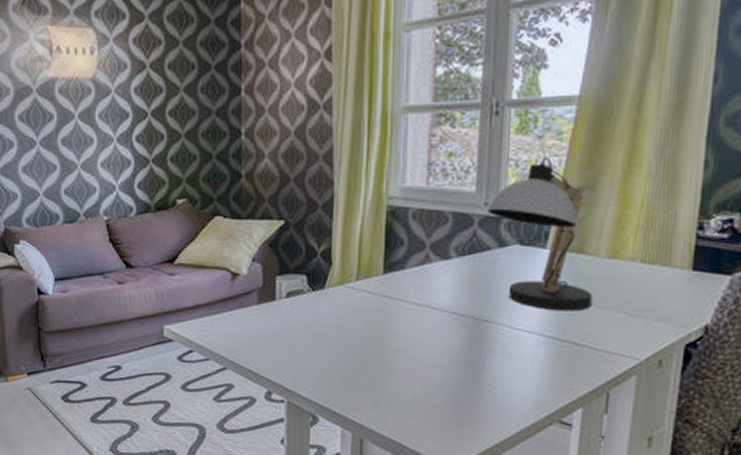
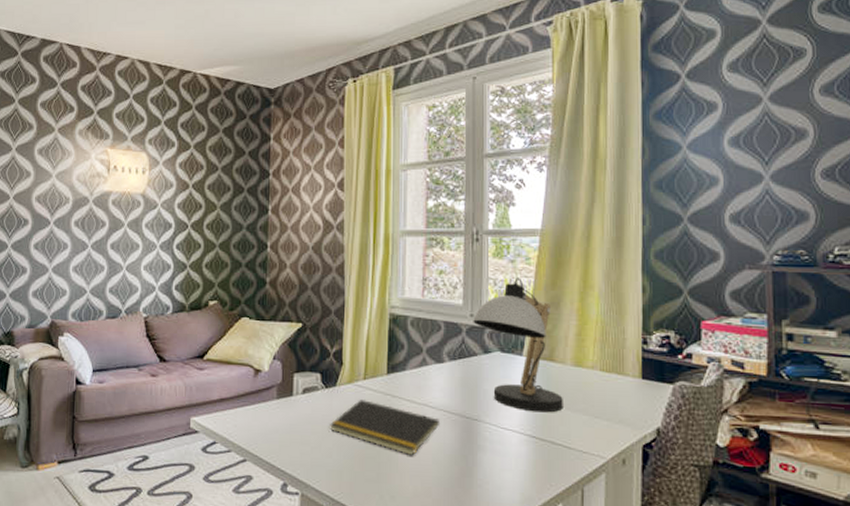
notepad: none [318,302,445,361] -> present [330,400,440,456]

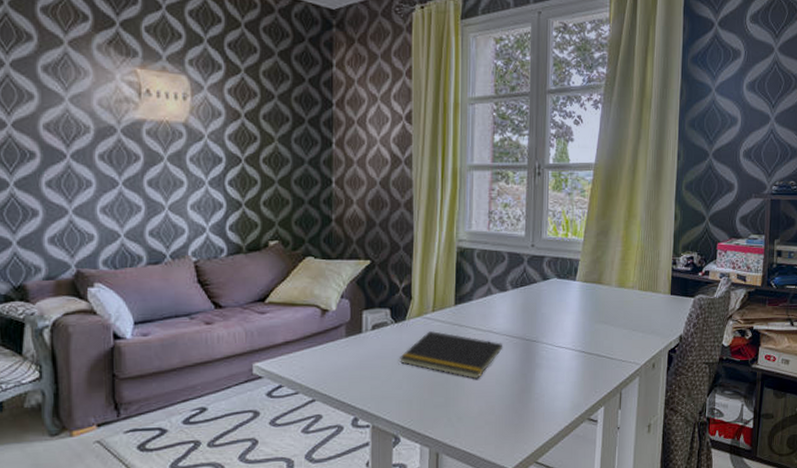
desk lamp: present [473,278,563,413] -> none [534,209,608,330]

